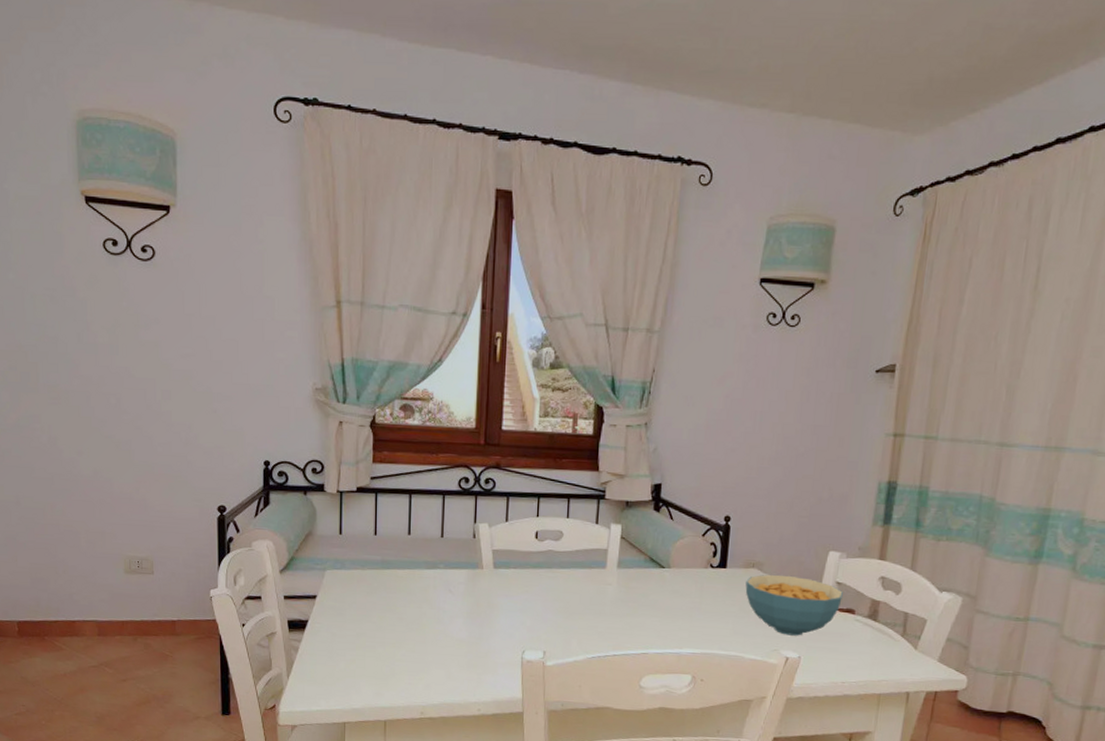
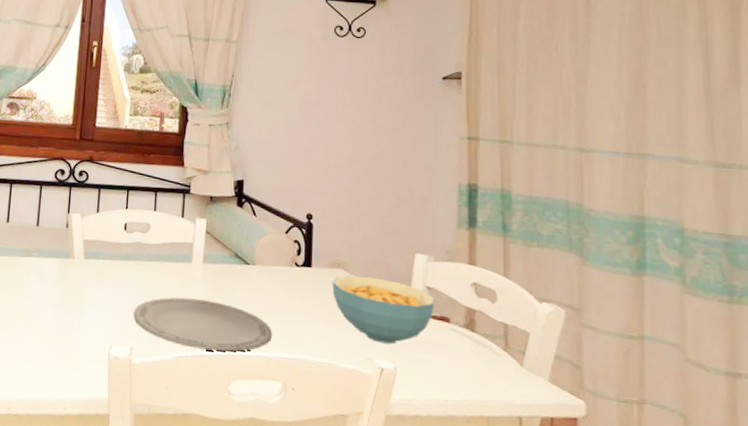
plate: none [546,602,685,651] -> present [133,297,273,352]

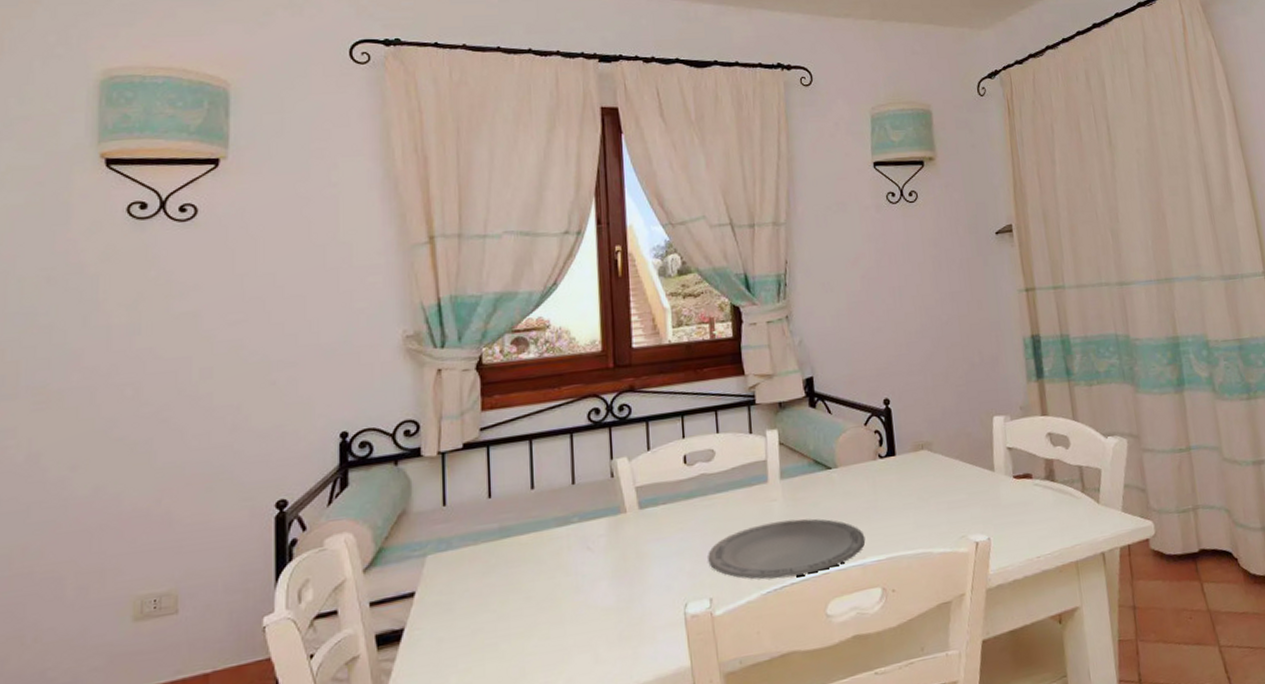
cereal bowl: present [332,275,435,345] -> none [918,449,1017,517]

